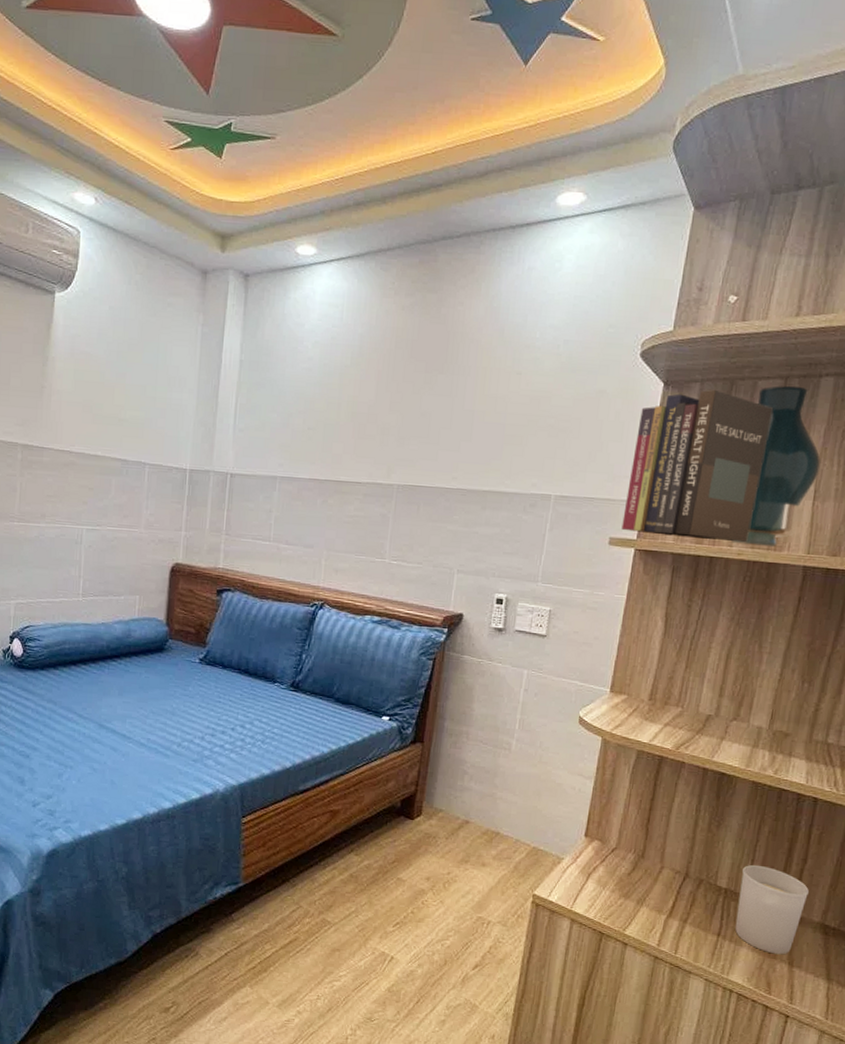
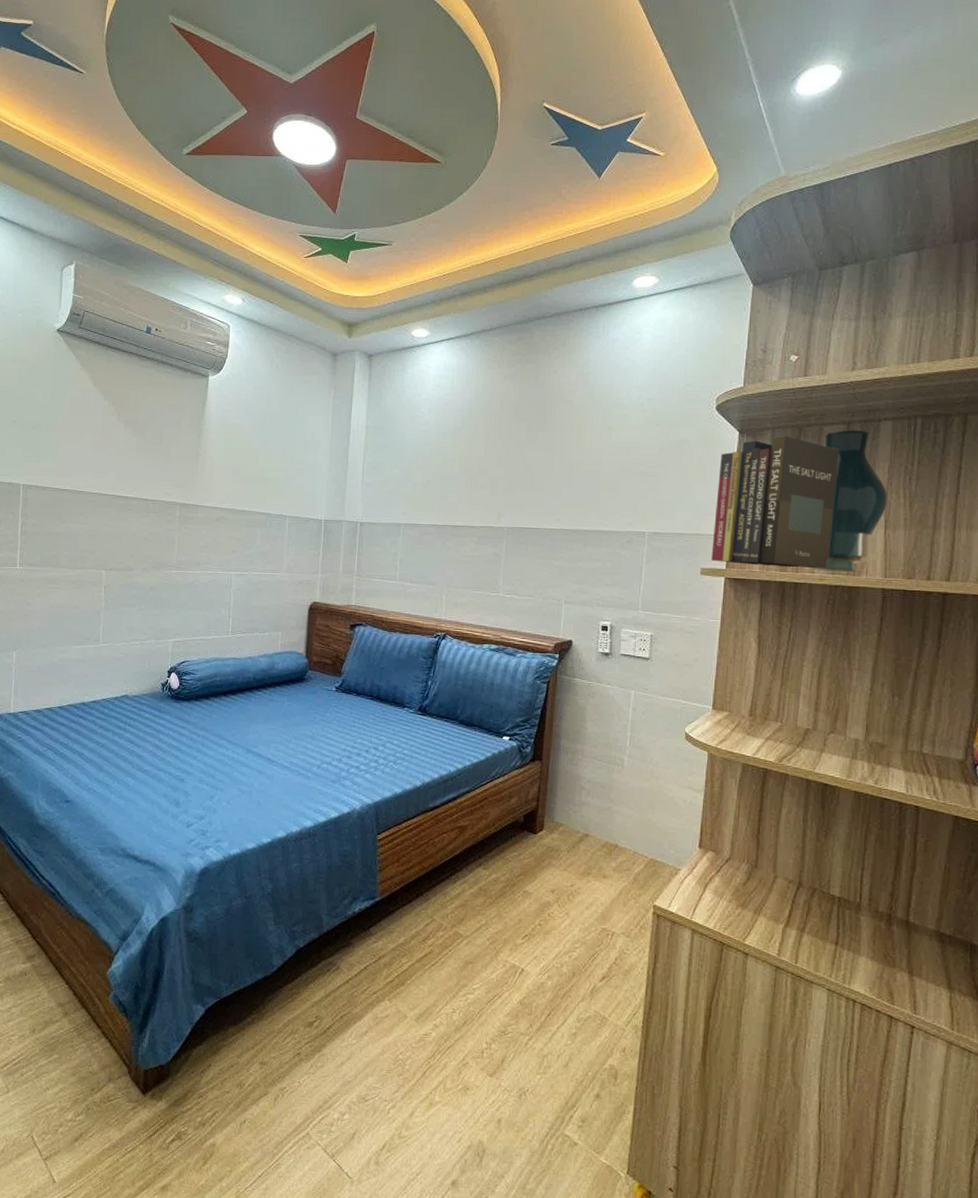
candle holder: present [735,864,810,955] -> none [852,873,922,964]

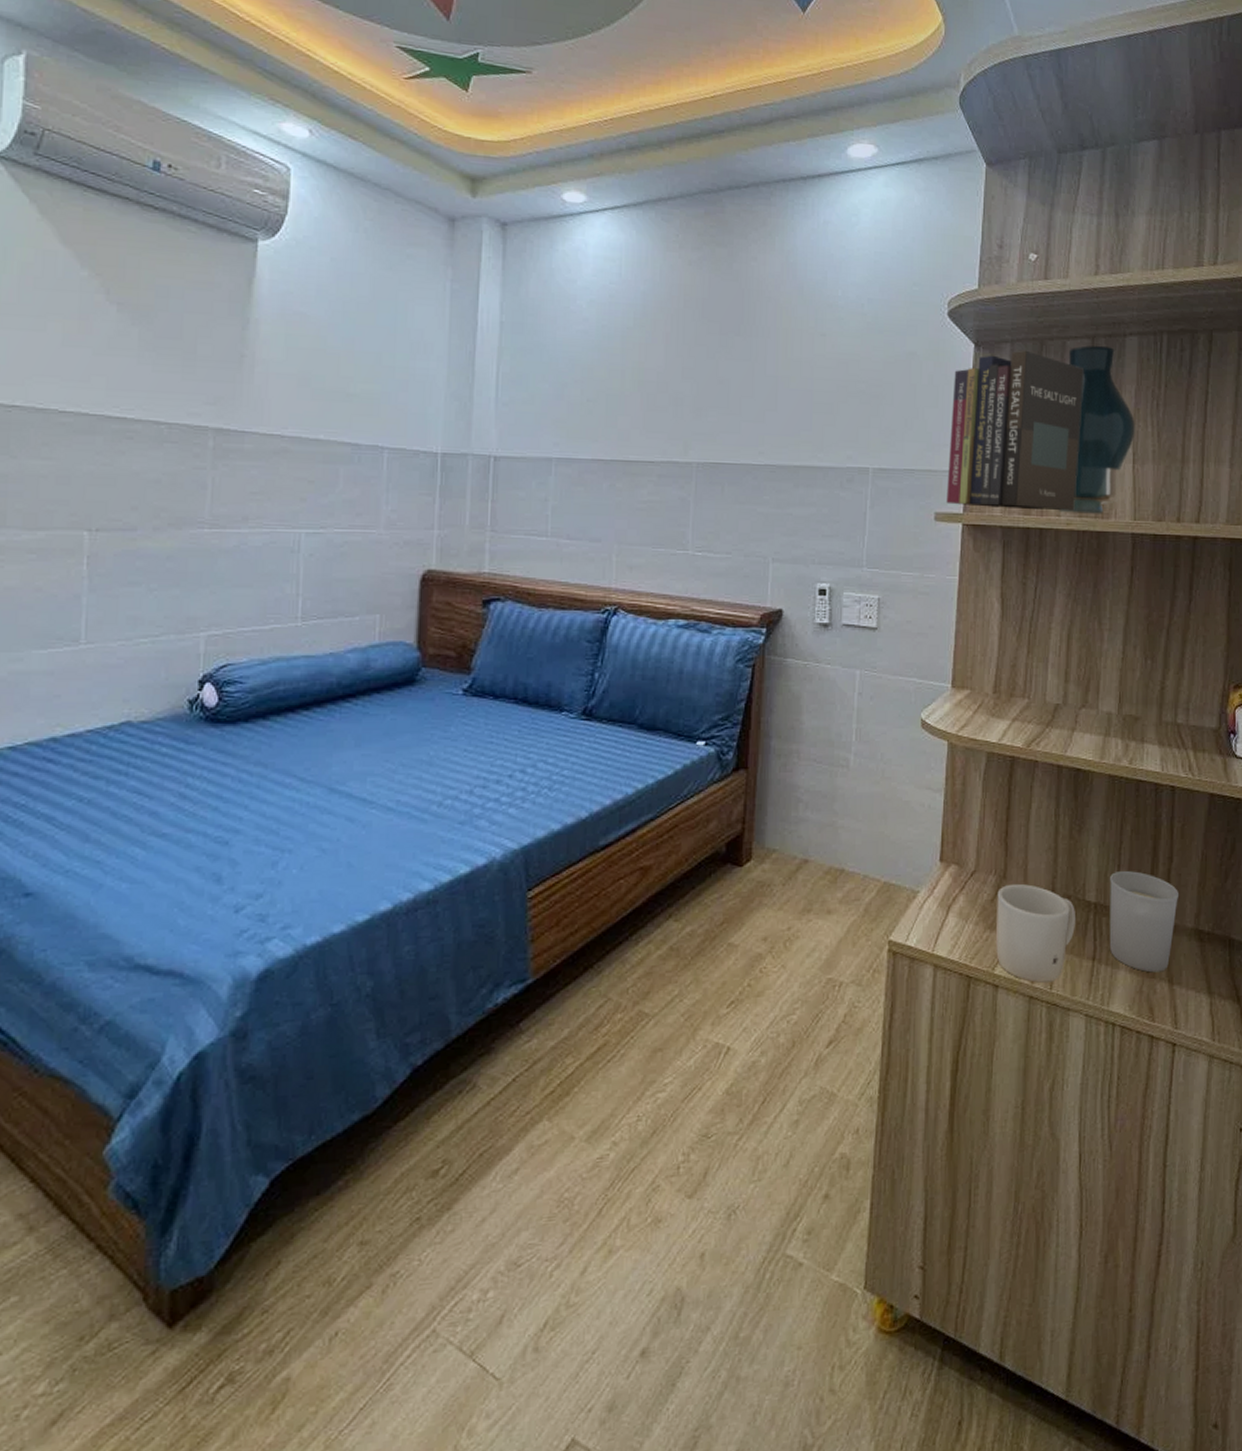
mug: none [746,872,821,958] -> present [995,883,1077,984]
candle holder: none [852,873,922,964] -> present [1109,870,1180,973]

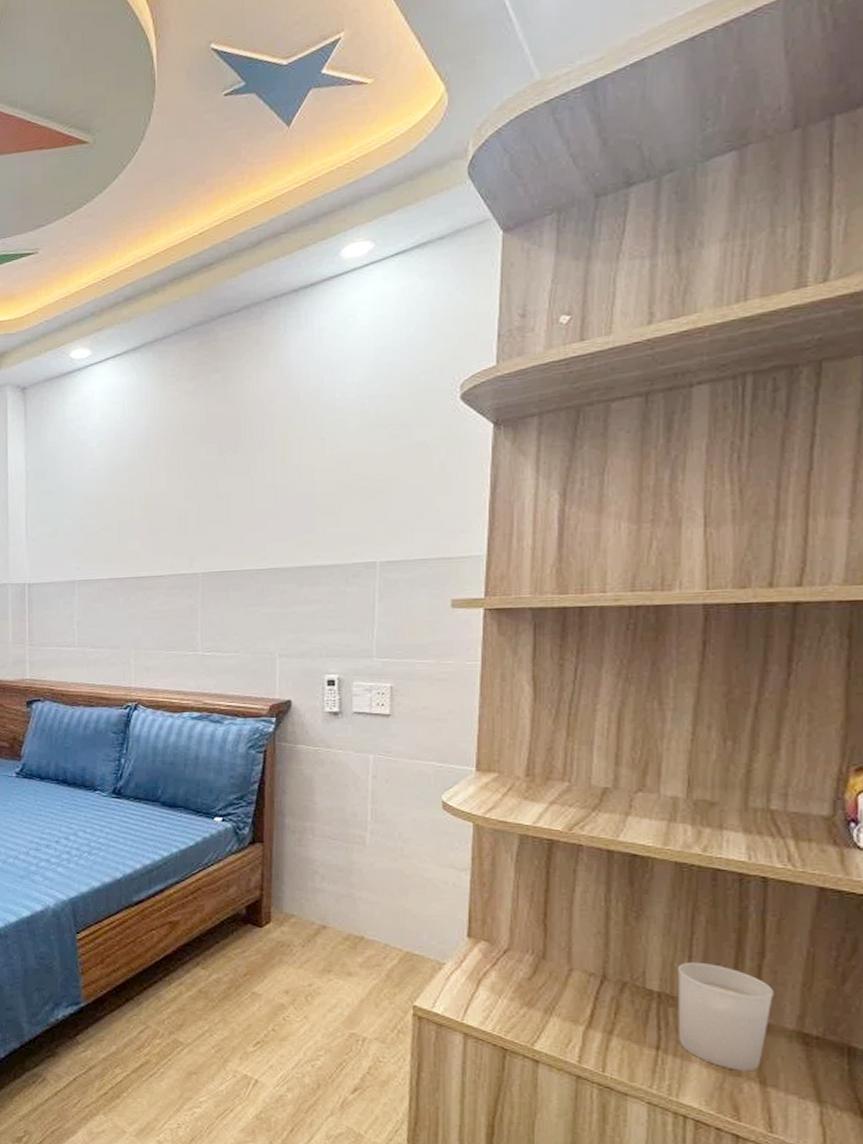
books: present [946,350,1084,512] -> none [464,420,634,590]
mug: present [995,883,1077,984] -> none [534,964,635,1066]
vase: present [1059,345,1136,514] -> none [604,401,708,589]

